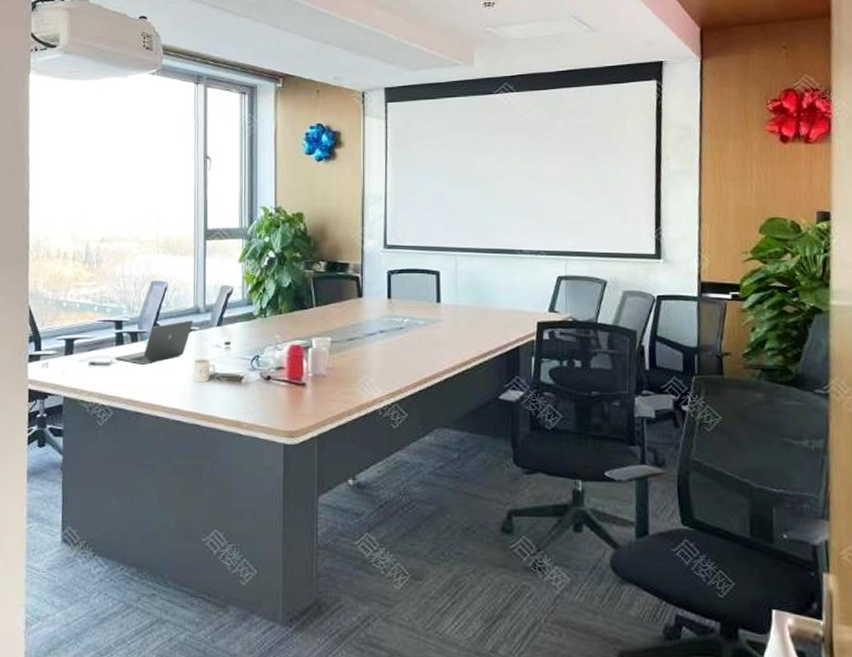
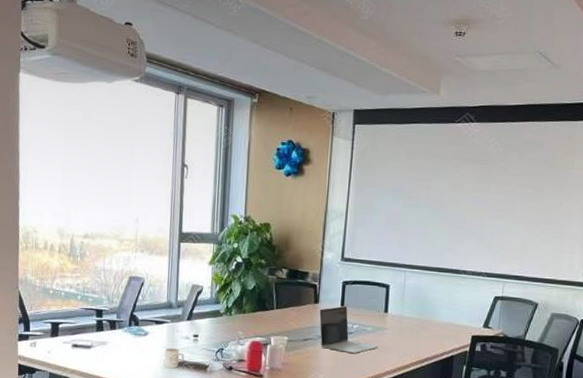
laptop: present [115,320,193,365] -> none [95,313,166,350]
laptop: none [364,298,434,352] -> present [319,306,379,354]

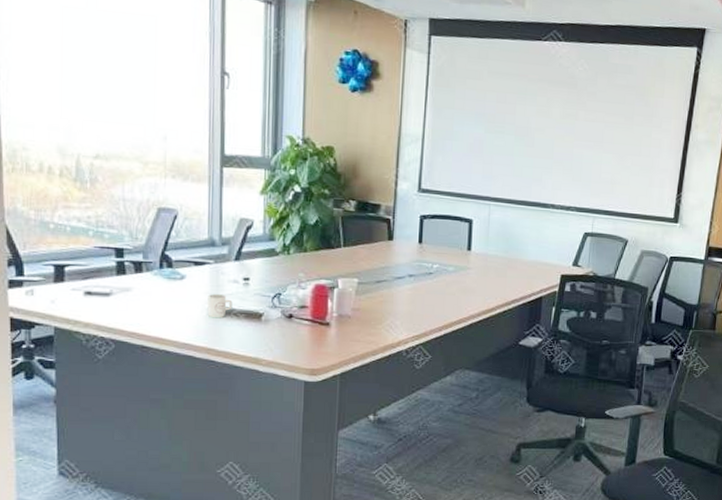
laptop: present [319,306,379,354] -> none [394,243,462,297]

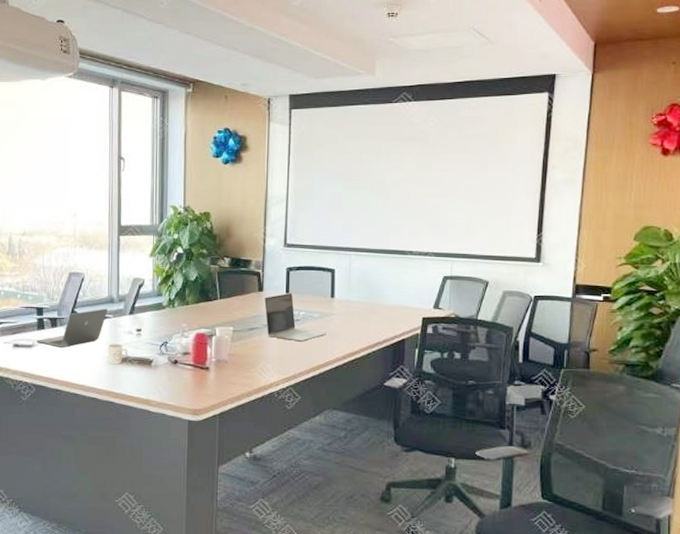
laptop: none [116,252,207,297] -> present [36,308,107,348]
laptop: none [394,243,462,297] -> present [264,292,327,342]

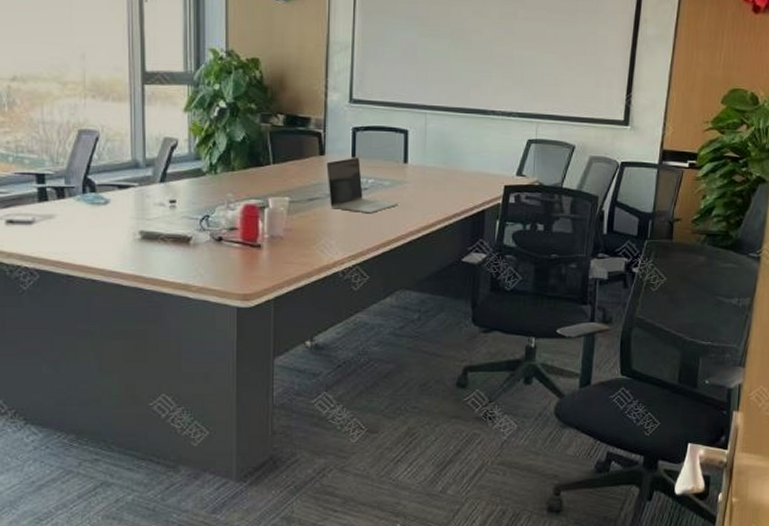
laptop: present [36,308,107,348] -> none [38,175,131,224]
mug: present [107,344,128,365] -> none [133,219,159,244]

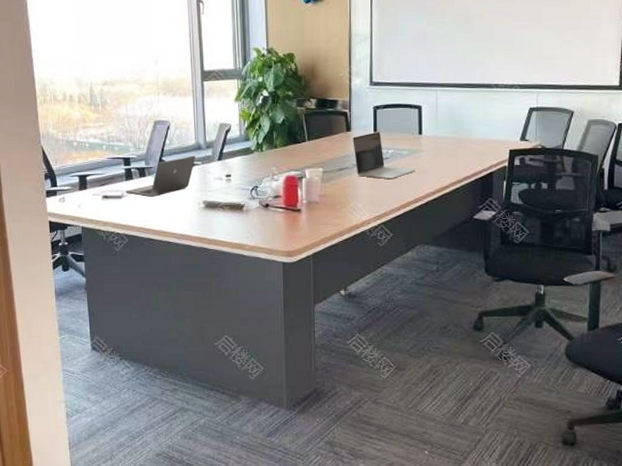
laptop: none [38,175,131,224] -> present [126,156,196,197]

